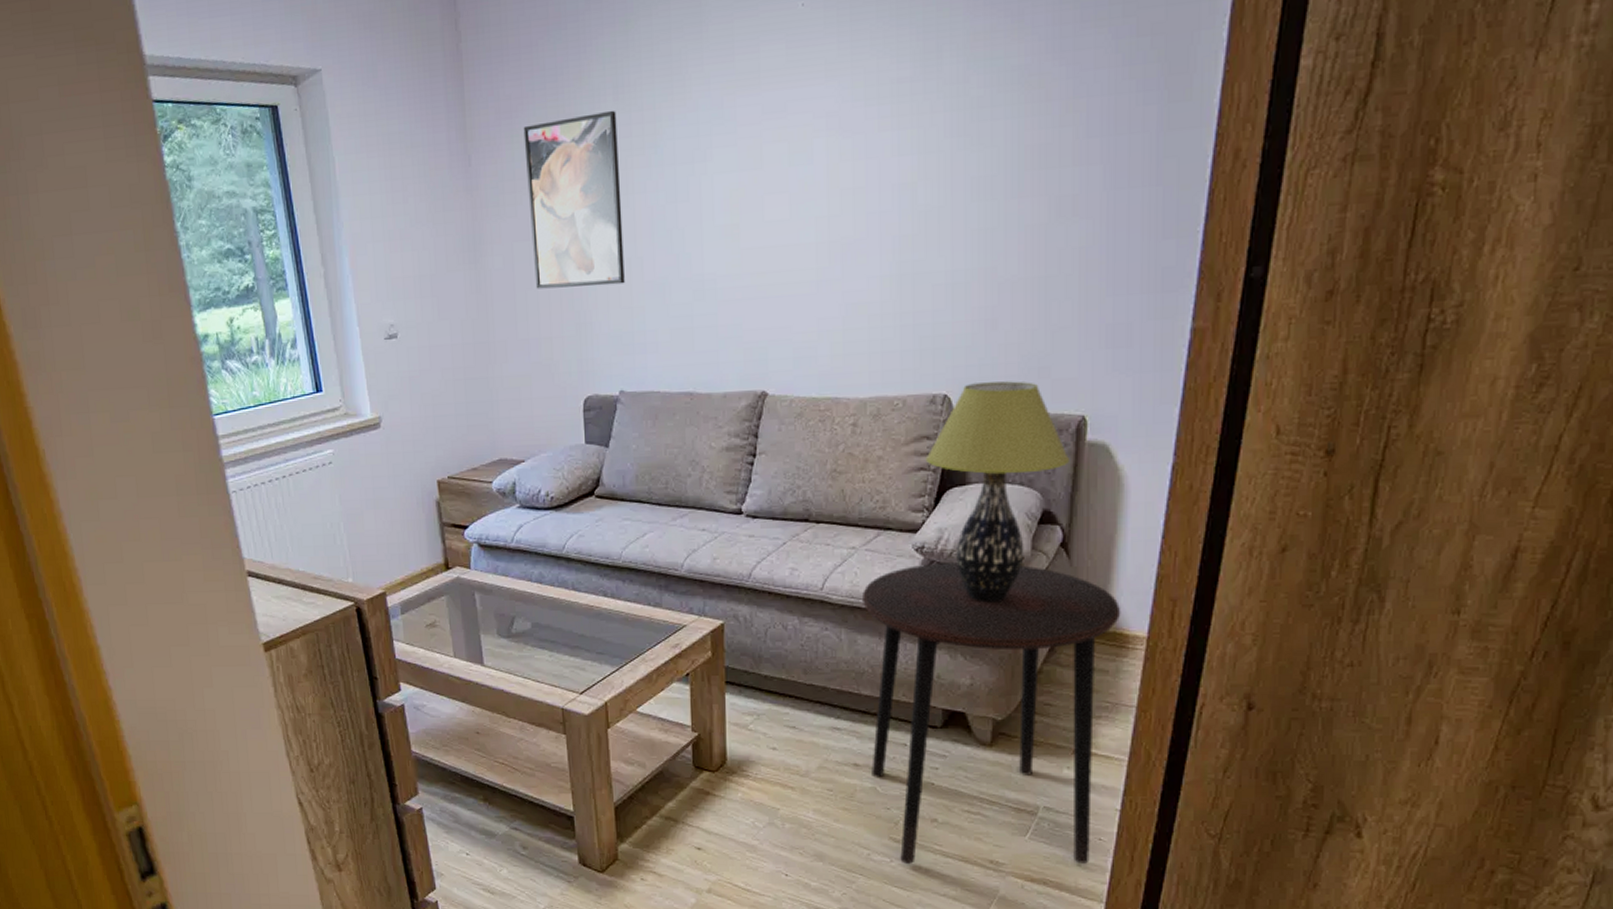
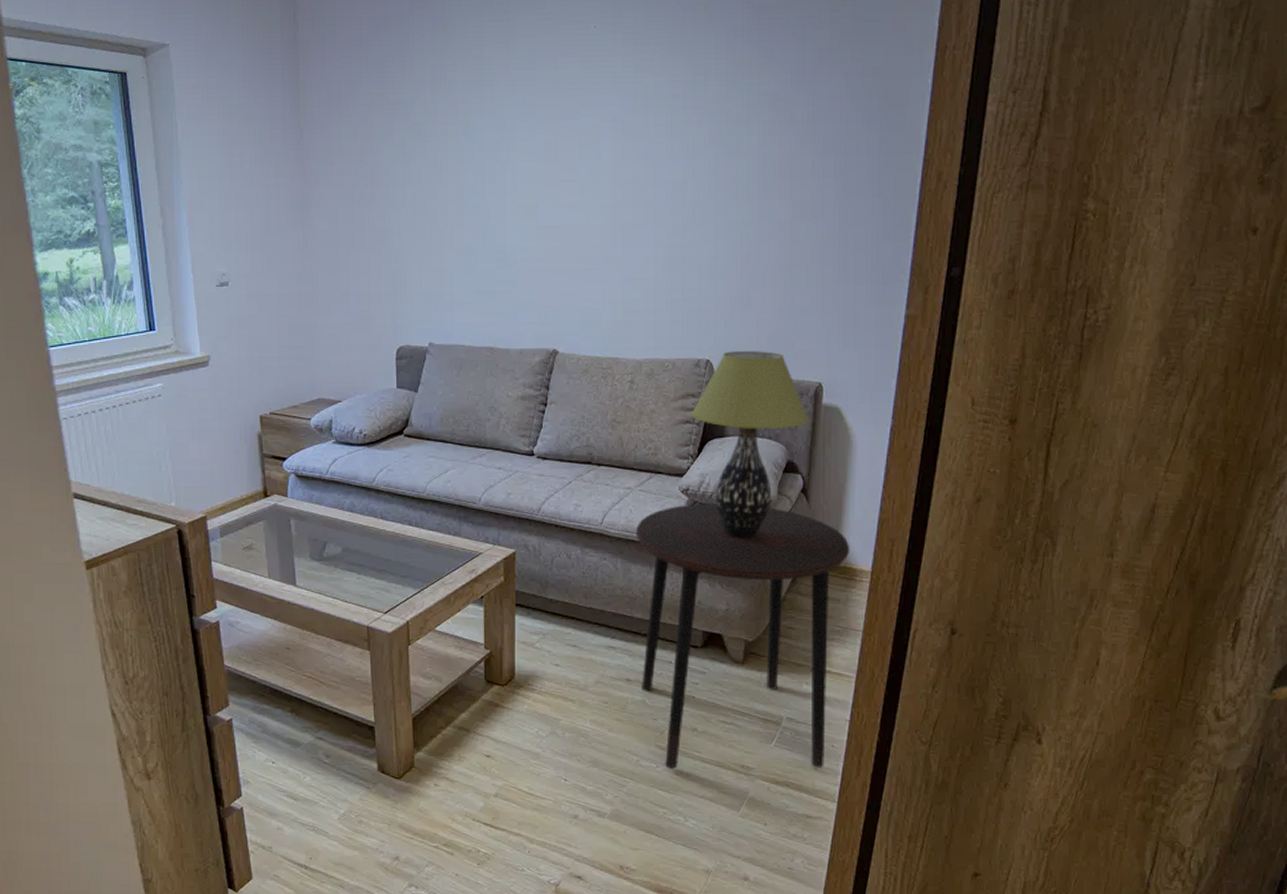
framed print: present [523,110,625,289] -> none [351,101,436,251]

